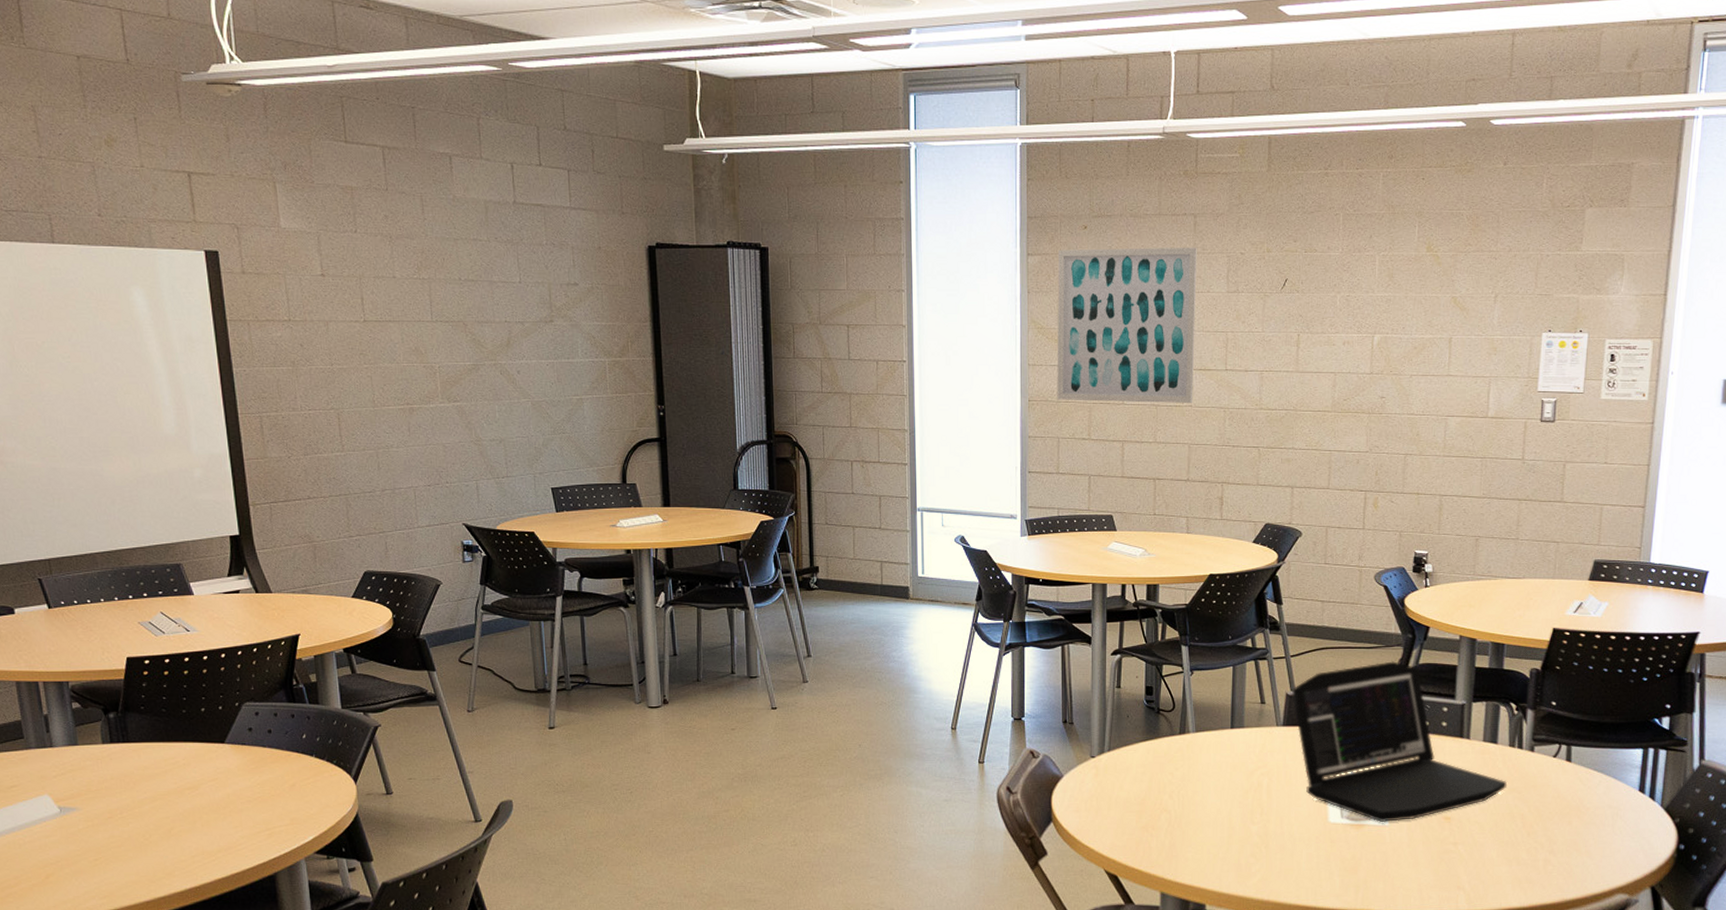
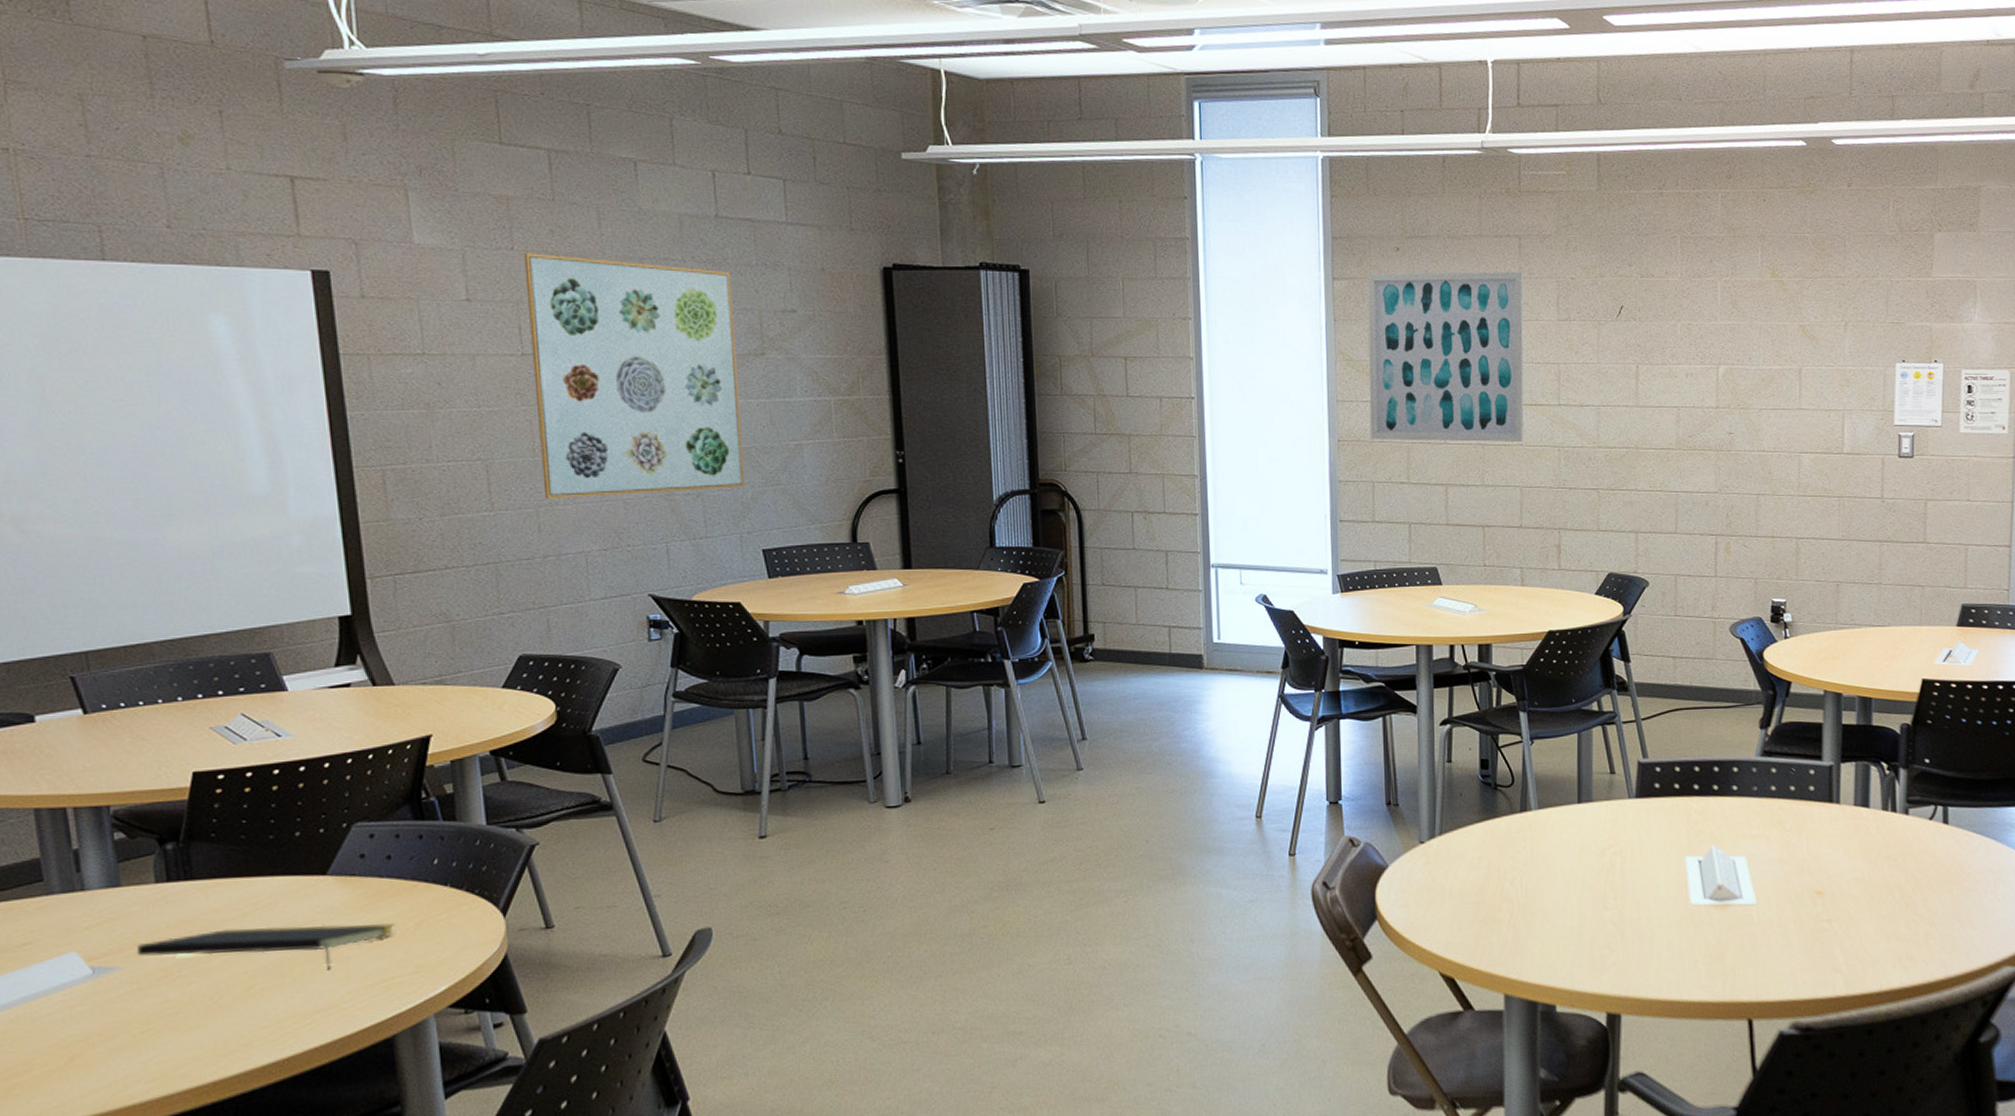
notepad: none [90,782,275,819] -> present [136,923,395,970]
wall art: none [364,235,538,443] -> present [523,253,745,500]
laptop: present [1291,661,1507,823] -> none [1643,721,1881,901]

